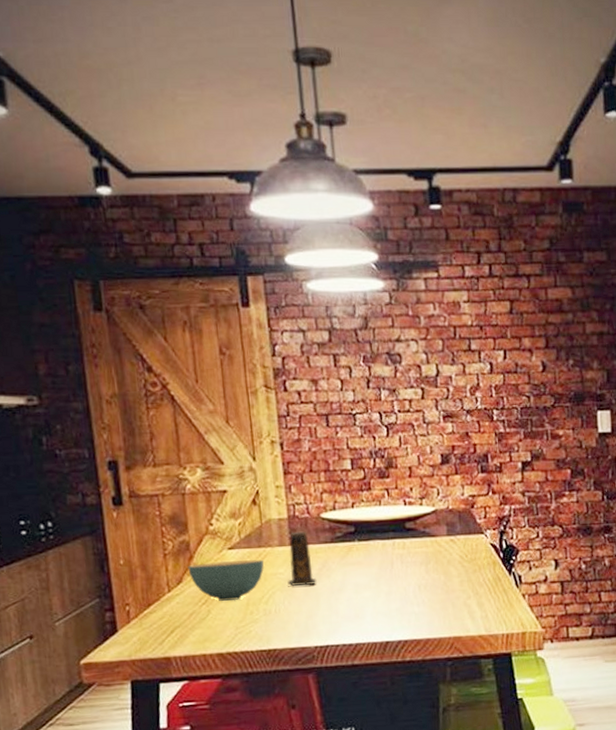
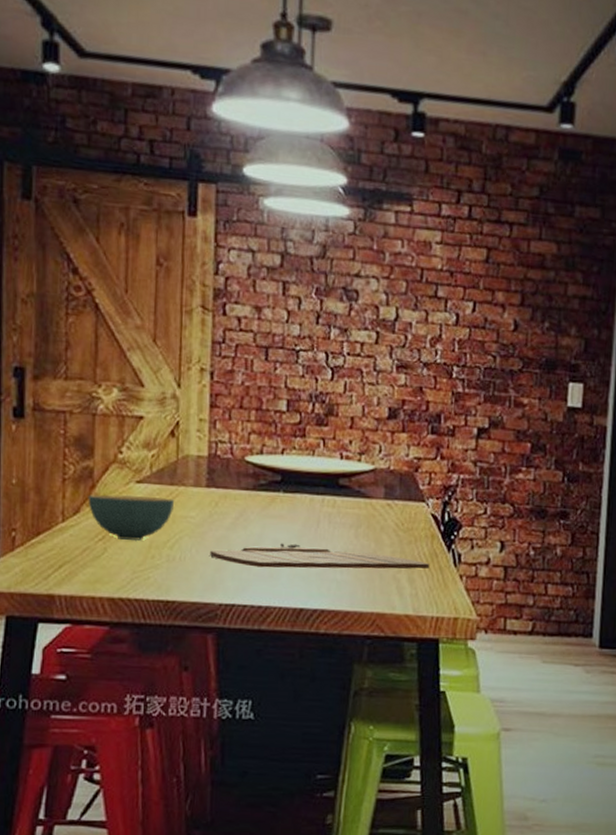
candle: present [287,531,317,586] -> none [198,473,231,534]
cutting board: none [301,584,495,610] -> present [210,543,430,570]

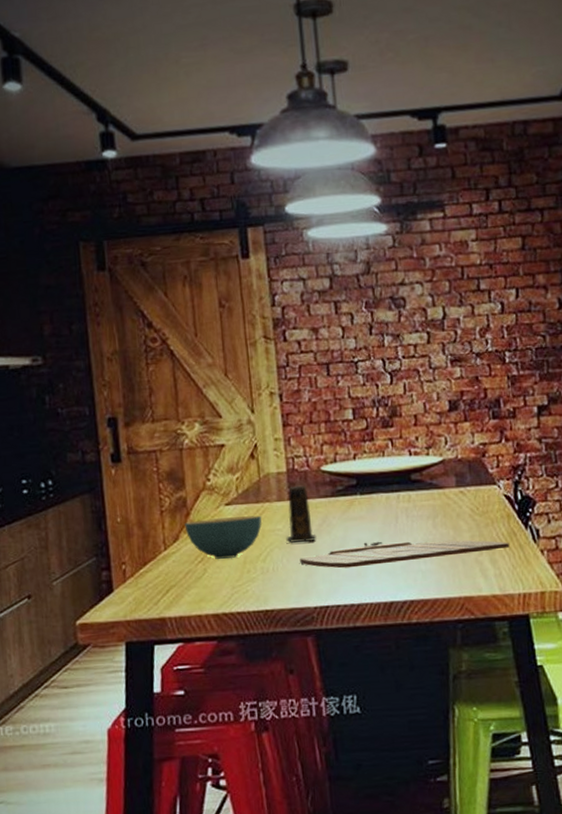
candle: none [198,473,231,534] -> present [286,485,317,543]

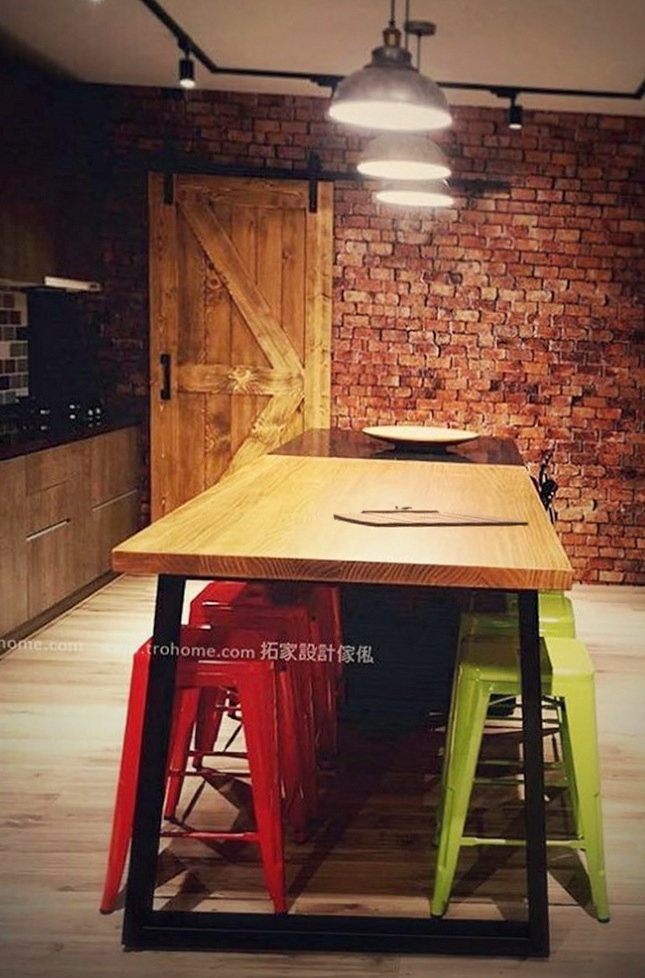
cereal bowl: present [184,515,262,559] -> none [226,465,302,507]
candle: present [286,485,317,543] -> none [322,444,351,498]

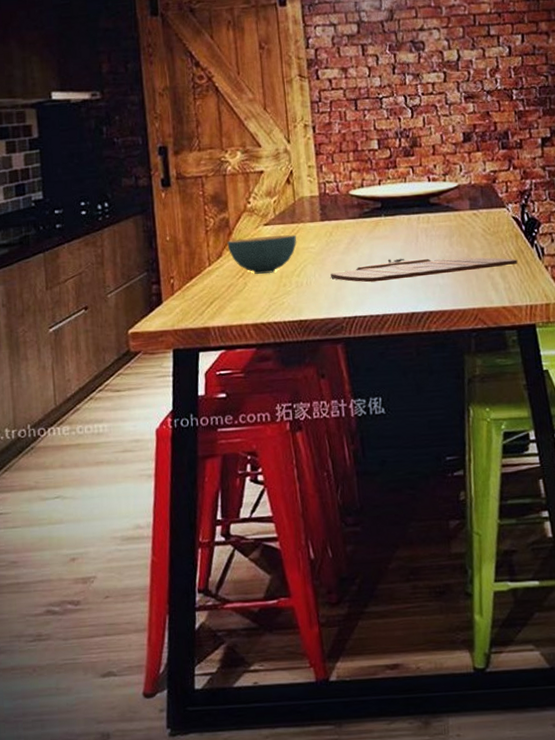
cereal bowl: none [226,465,302,507] -> present [227,235,297,274]

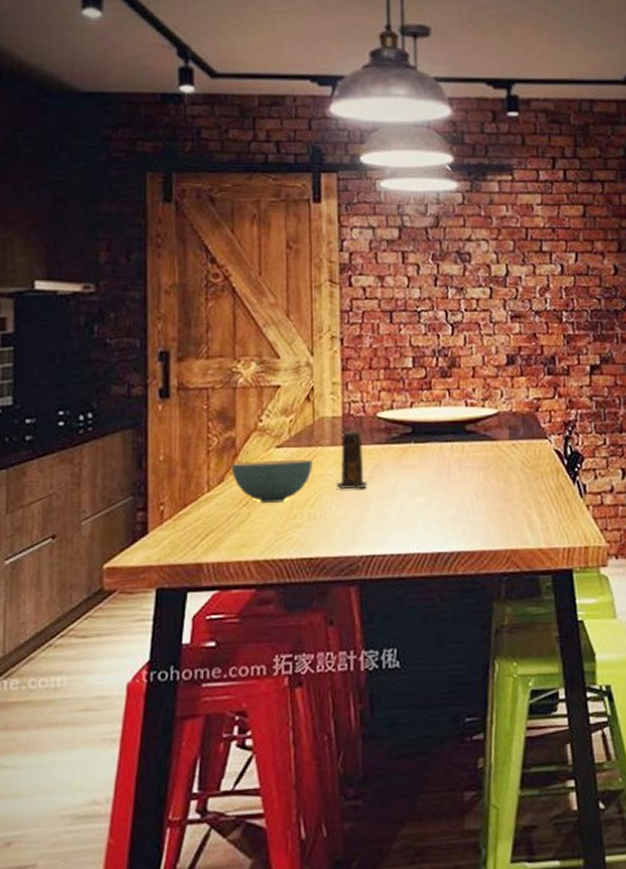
candle: none [318,208,346,259] -> present [336,431,368,489]
cutting board: present [331,257,518,283] -> none [349,490,557,517]

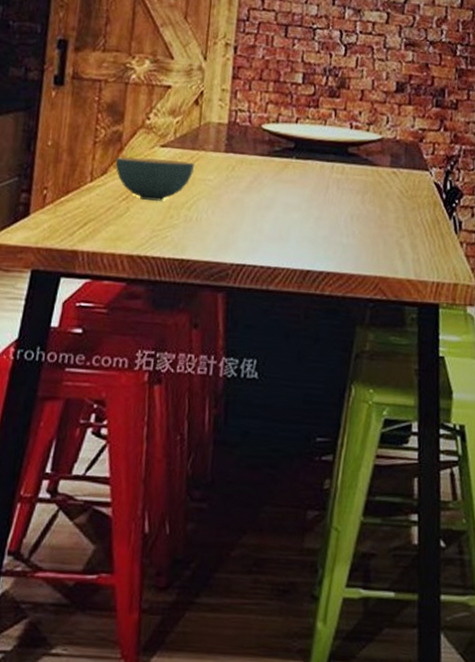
candle: present [336,431,368,489] -> none [215,139,246,197]

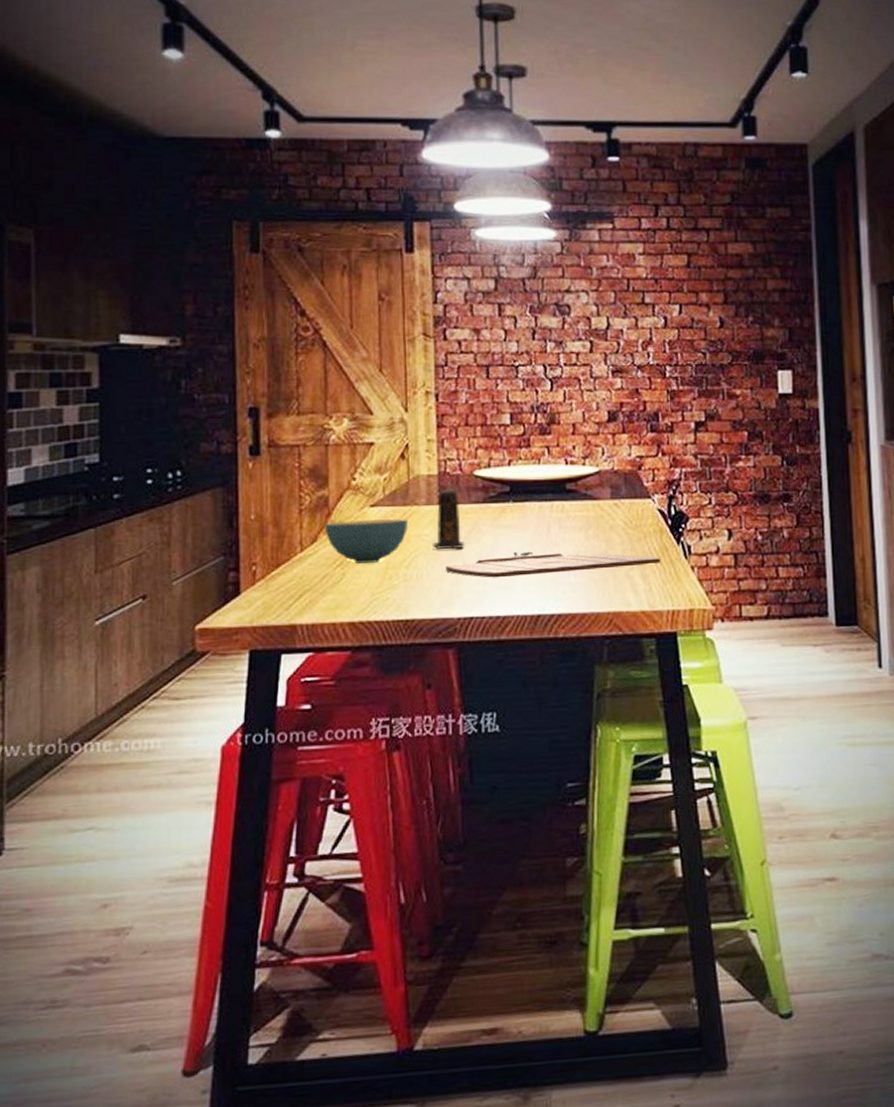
candle: none [215,139,246,197] -> present [432,489,465,549]
cutting board: none [225,206,432,235] -> present [446,551,661,578]

